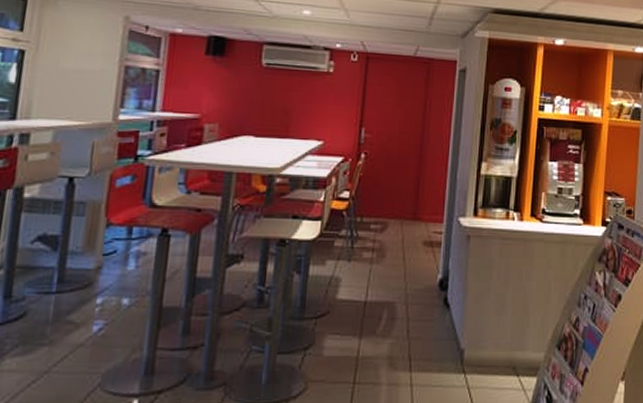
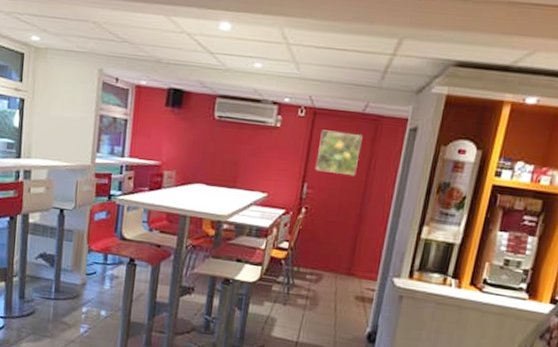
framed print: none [371,74,416,117] -> present [315,130,363,175]

